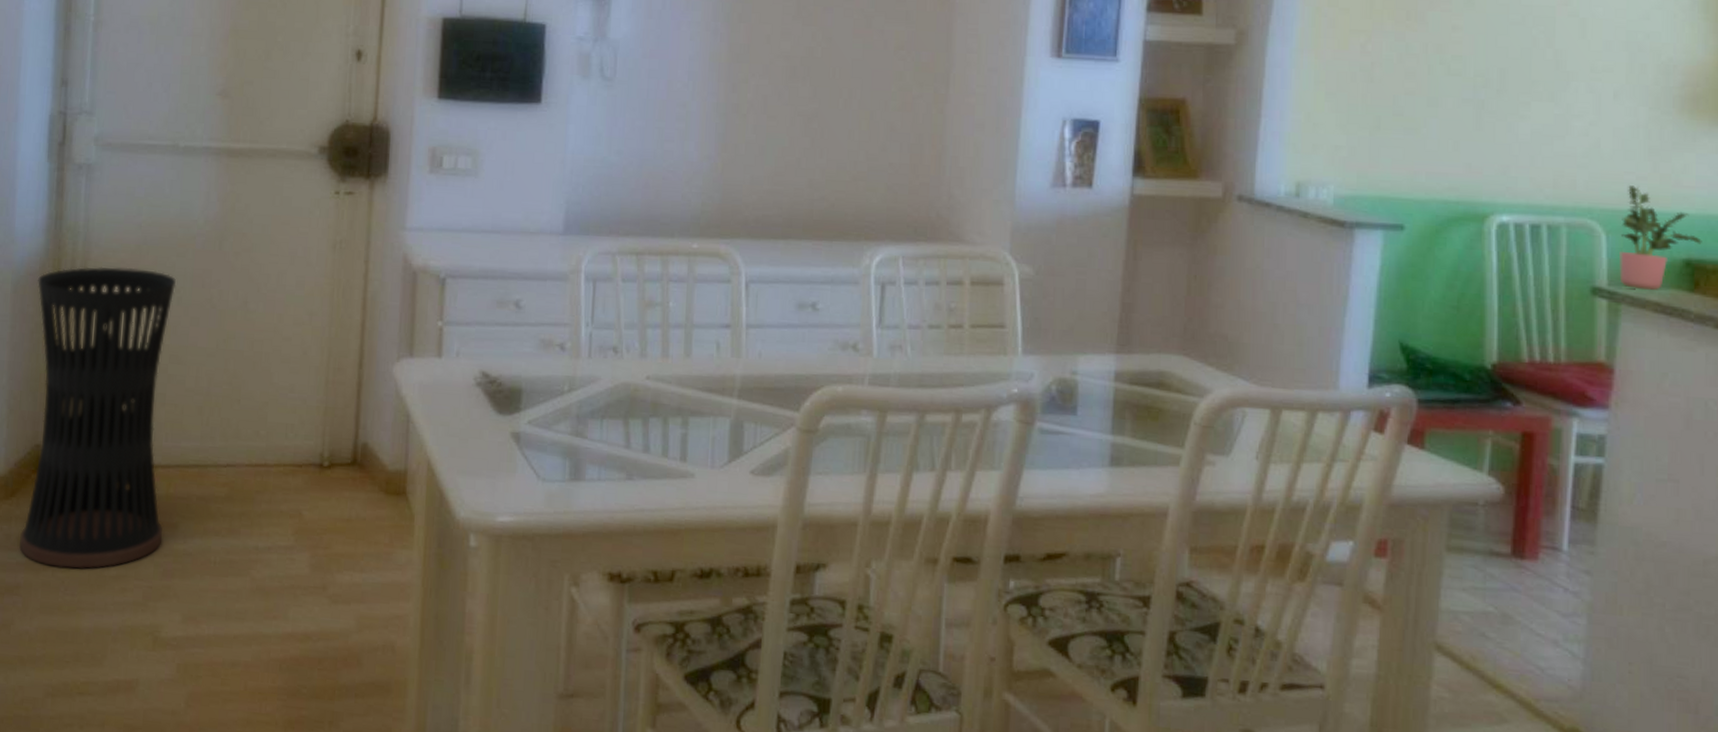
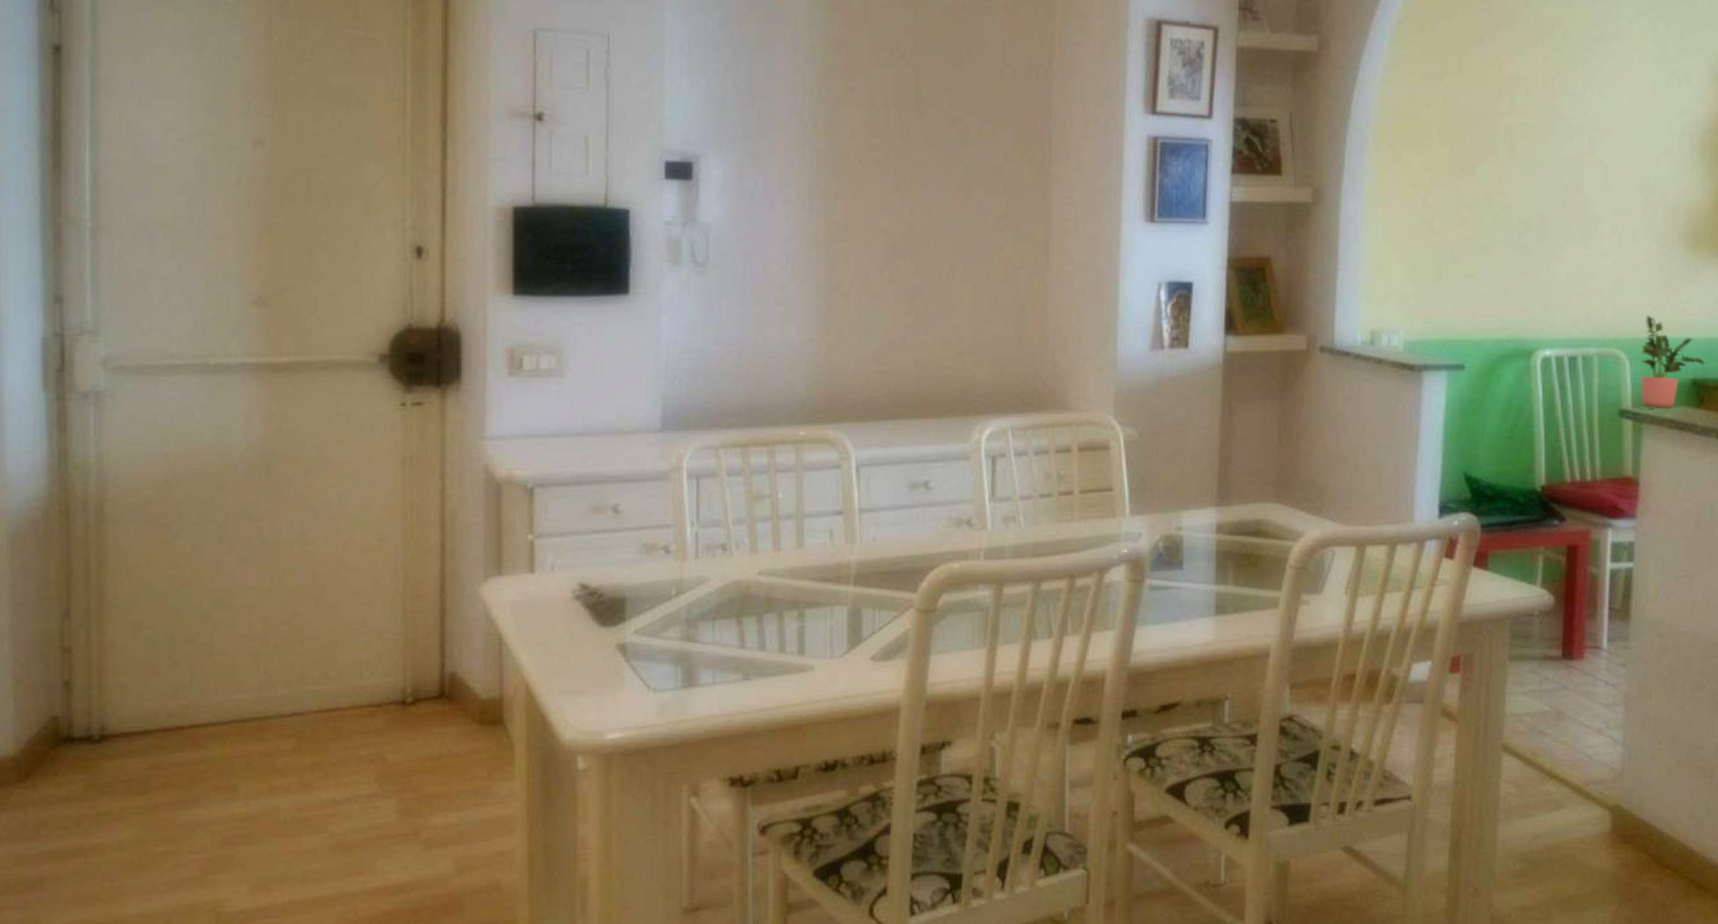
umbrella stand: present [19,266,176,569] -> none [40,506,220,852]

